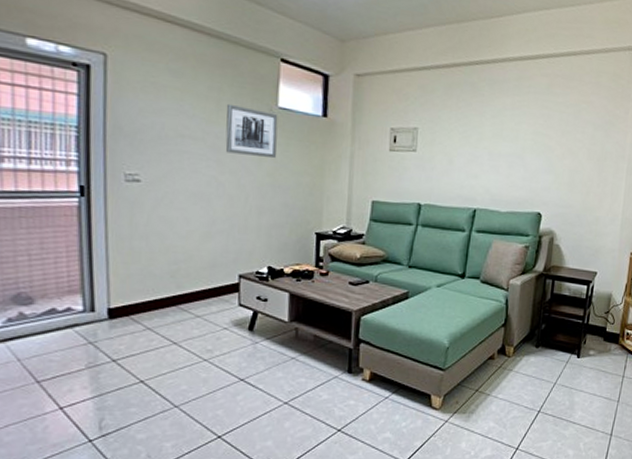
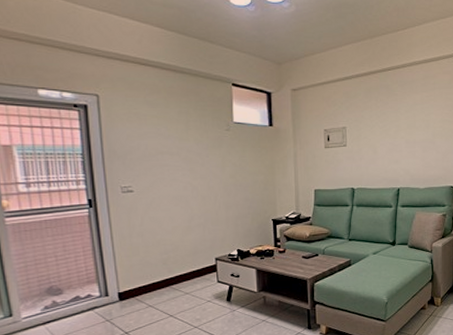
wall art: present [225,103,278,159] -> none [193,123,236,164]

